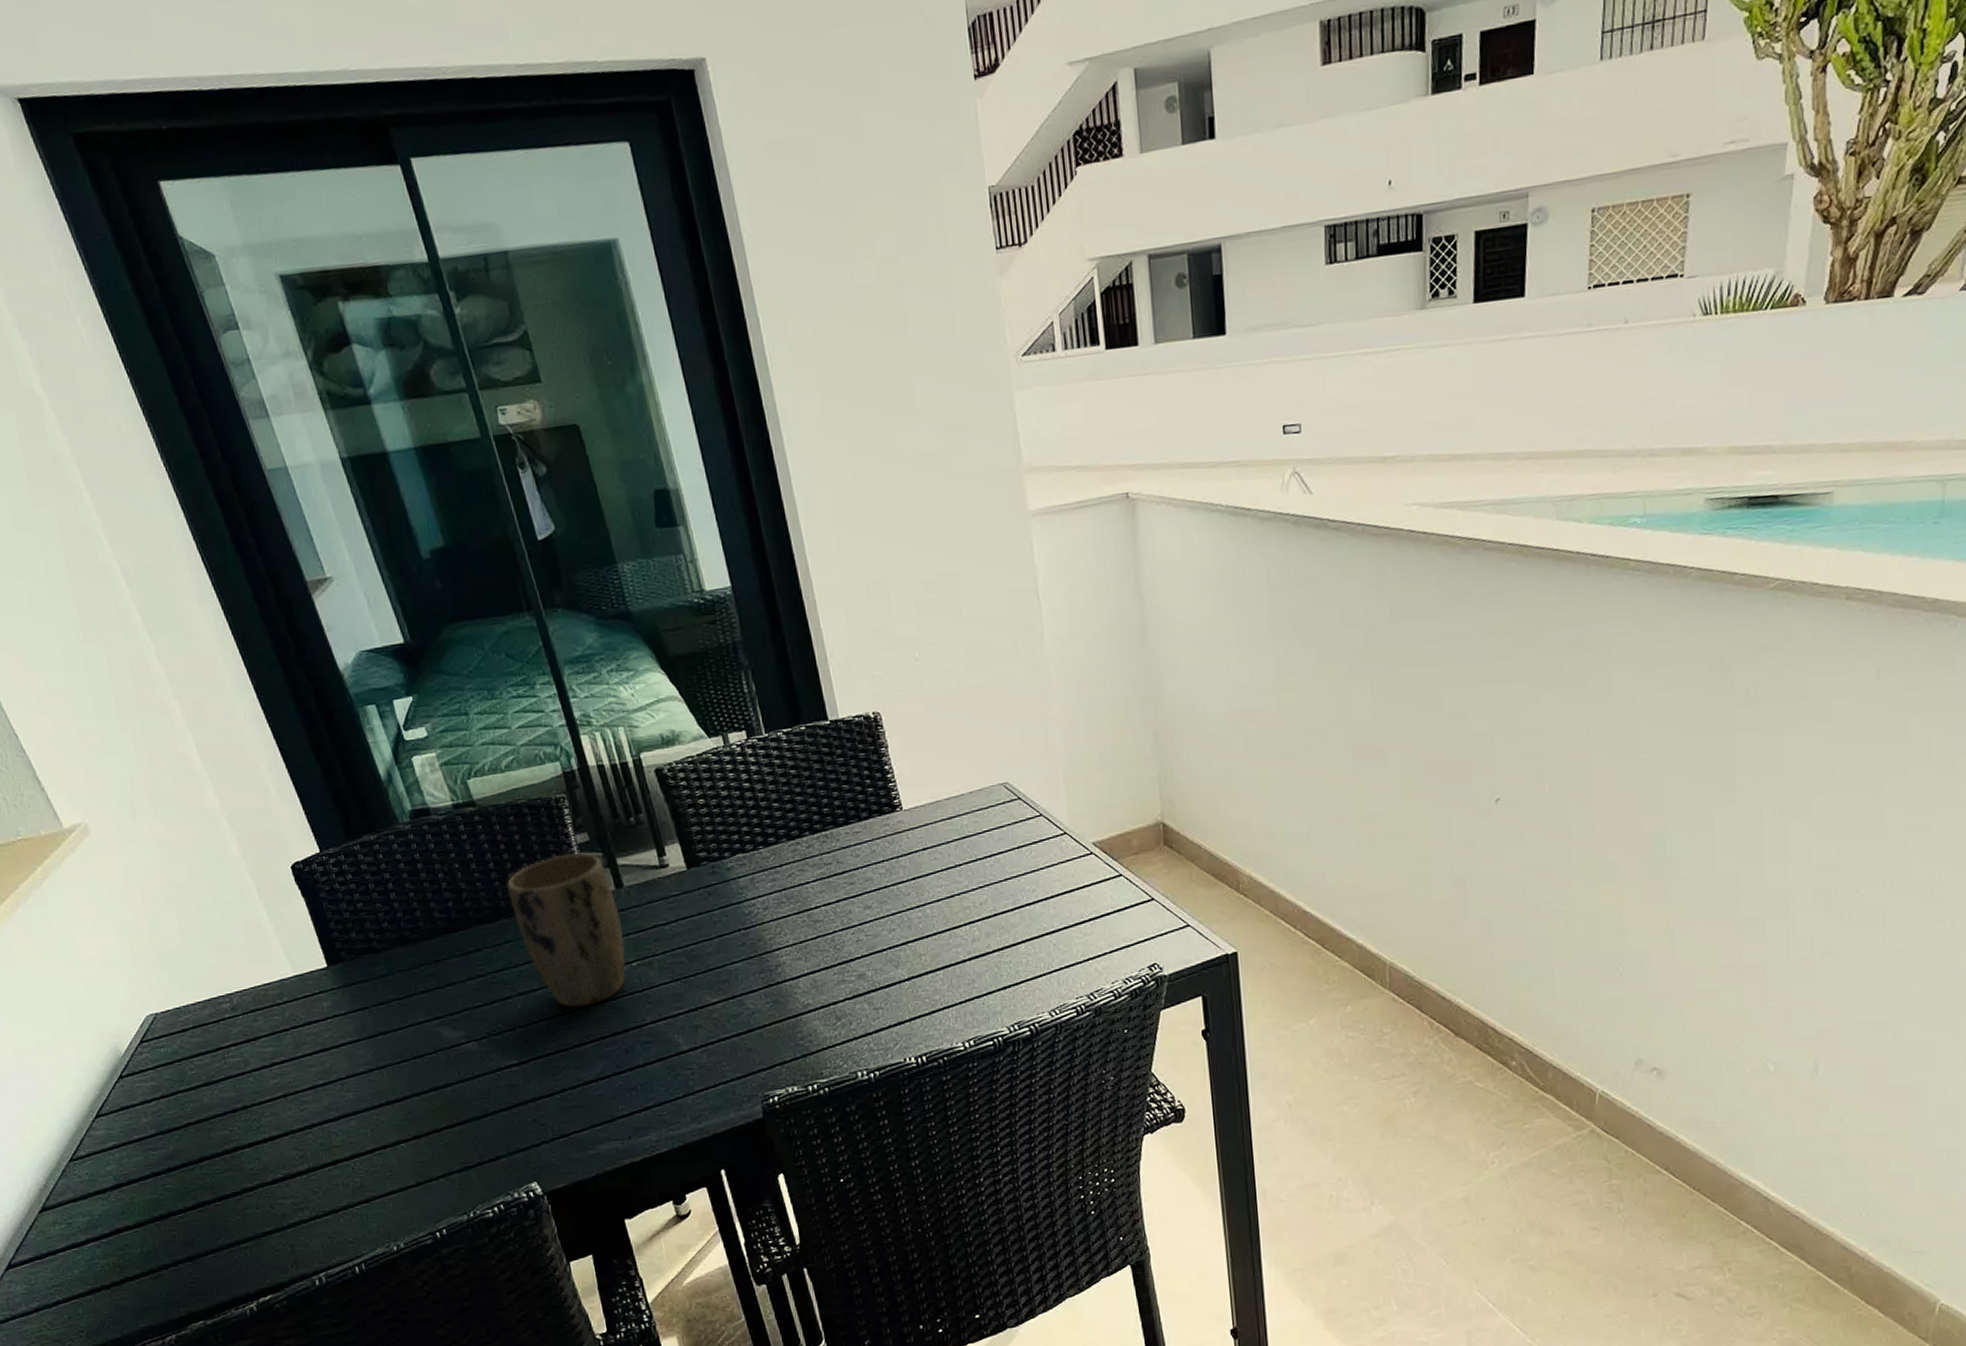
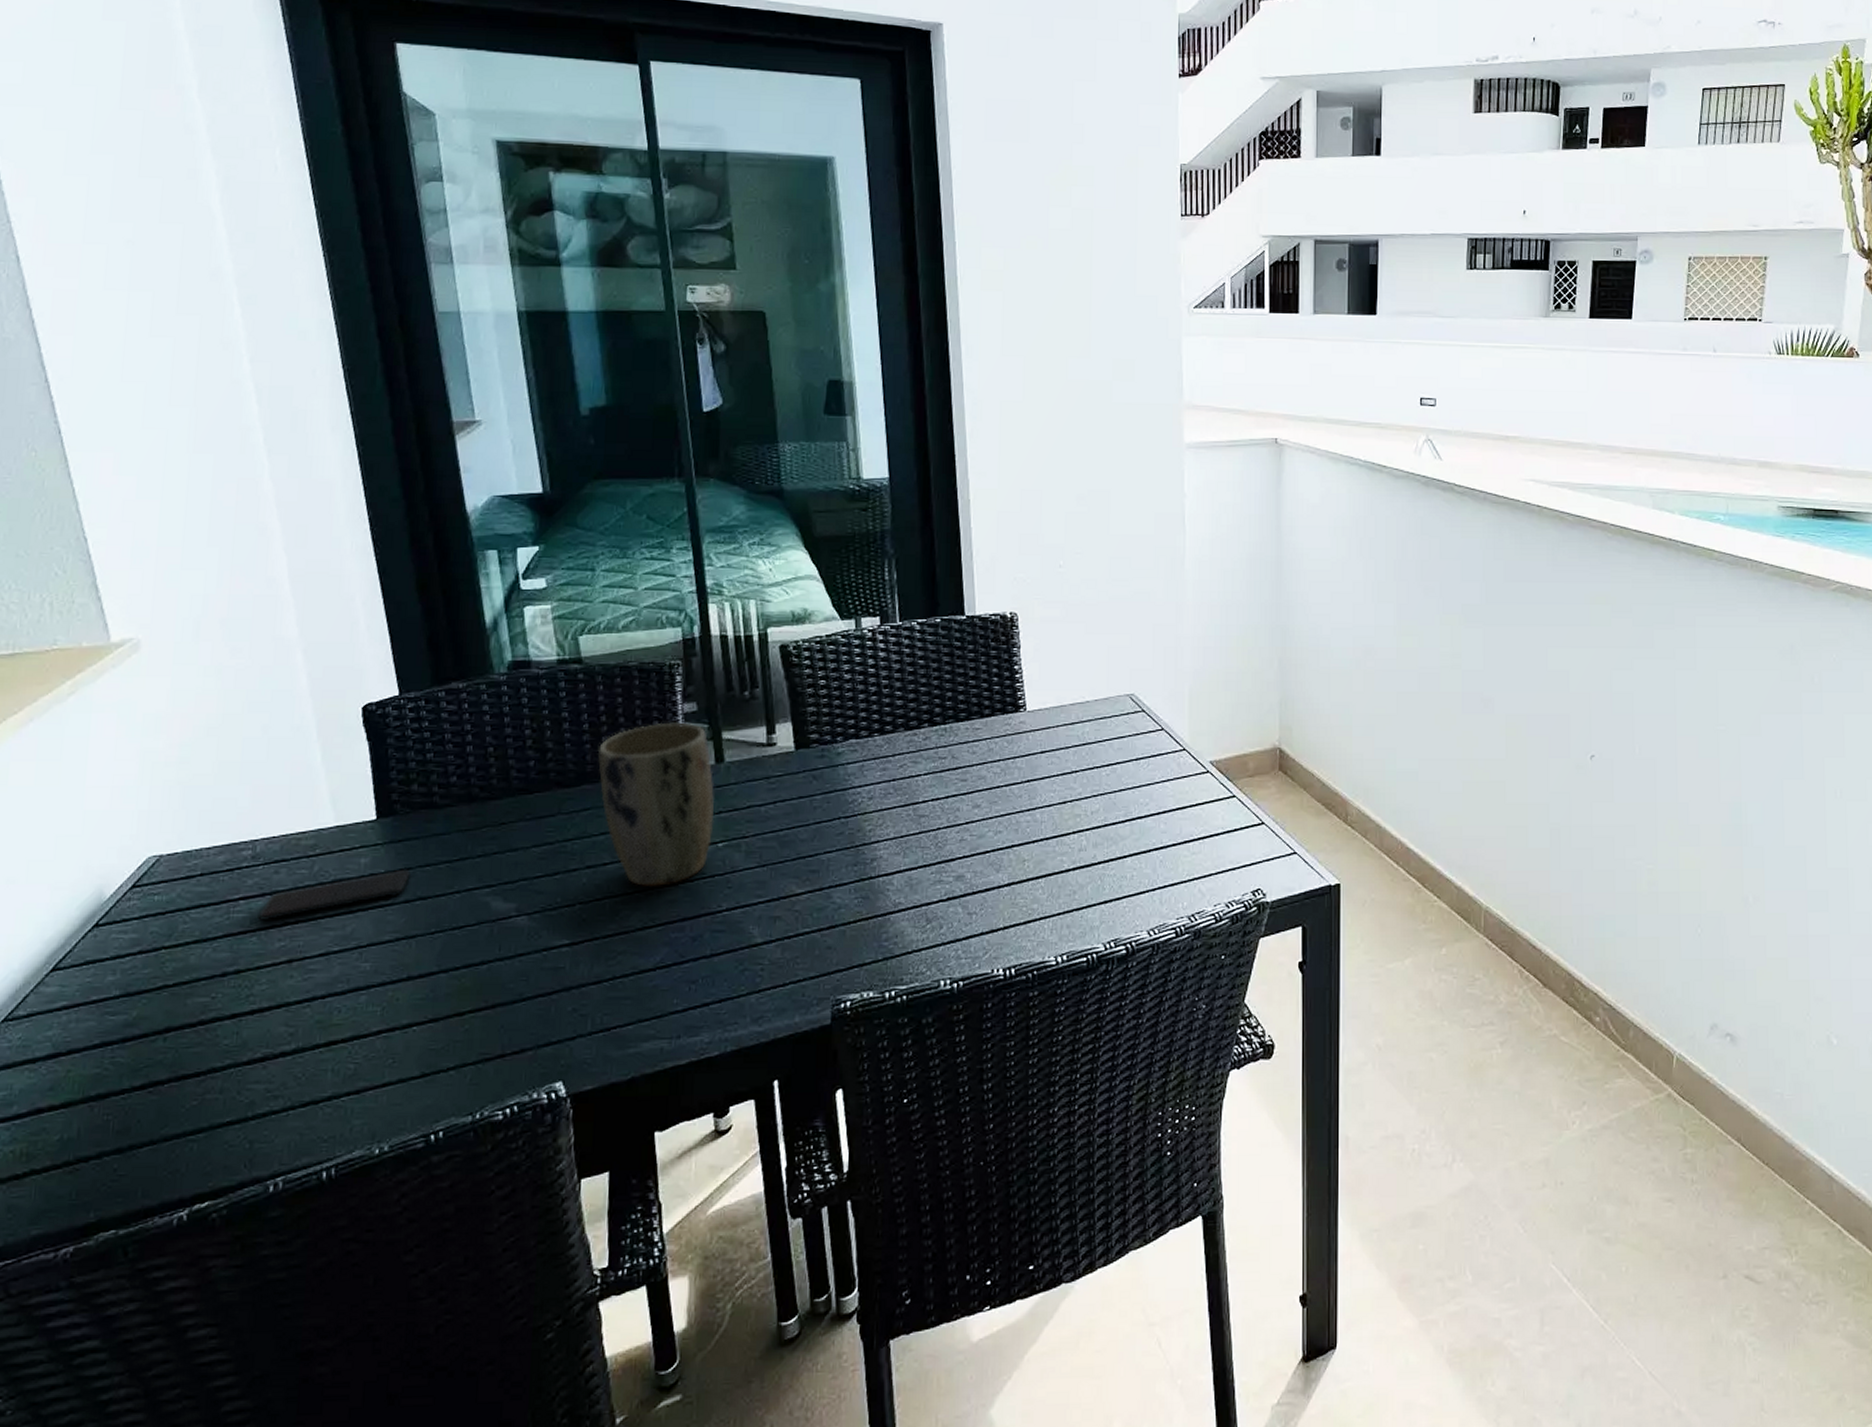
smartphone: none [249,1008,368,1063] -> present [258,869,411,920]

